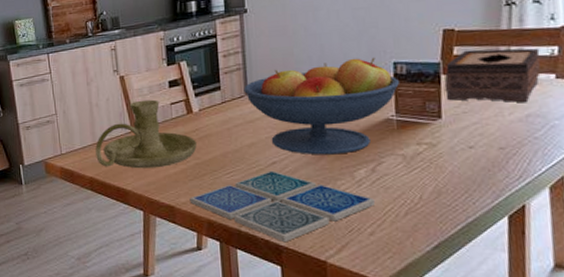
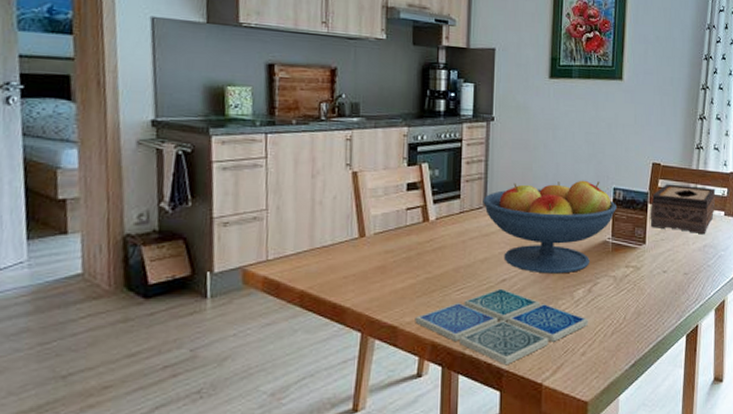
candle holder: present [95,99,197,169] -> none [312,202,429,282]

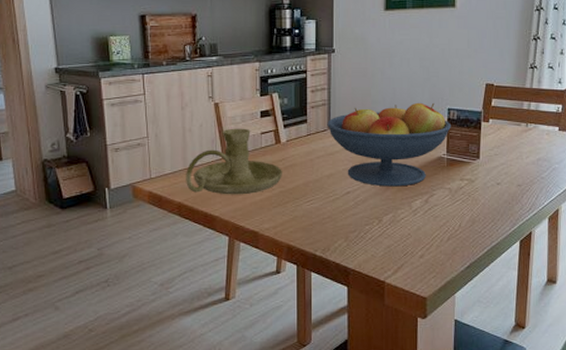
candle holder: none [312,202,429,282] -> present [186,128,282,195]
drink coaster: present [415,288,589,366] -> none [272,200,427,265]
tissue box: present [650,184,716,235] -> none [483,103,550,149]

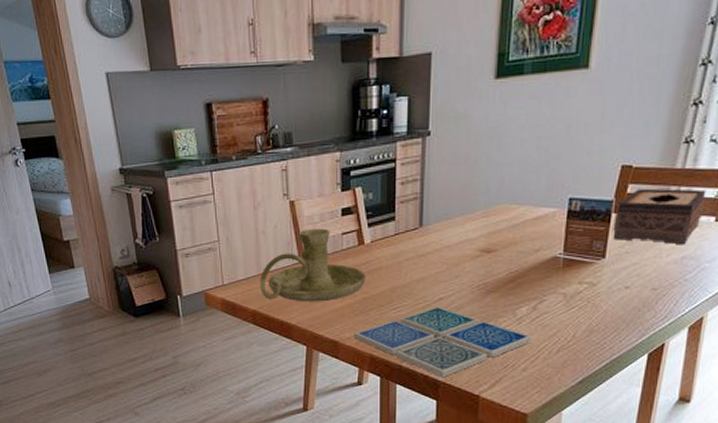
drink coaster: none [272,200,427,265] -> present [354,307,533,378]
fruit bowl: present [327,102,451,187] -> none [418,191,571,292]
tissue box: none [483,103,550,149] -> present [613,188,706,245]

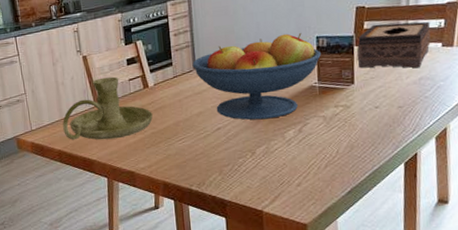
drink coaster: present [354,307,533,378] -> none [147,135,302,197]
fruit bowl: none [418,191,571,292] -> present [192,32,321,120]

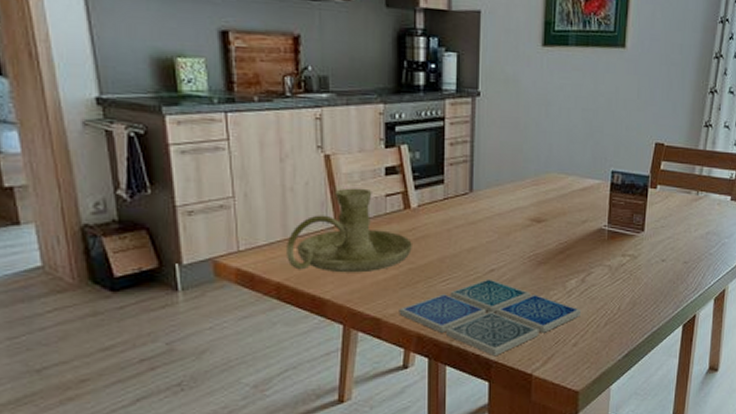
drink coaster: none [147,135,302,197] -> present [399,279,582,357]
fruit bowl: present [192,32,321,120] -> none [468,162,614,263]
tissue box: present [357,21,431,68] -> none [650,166,723,221]

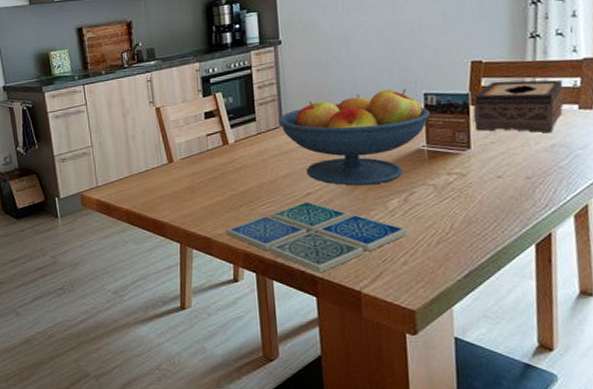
candle holder: present [287,188,412,273] -> none [132,131,233,201]
fruit bowl: none [468,162,614,263] -> present [278,88,430,186]
tissue box: none [650,166,723,221] -> present [473,79,565,133]

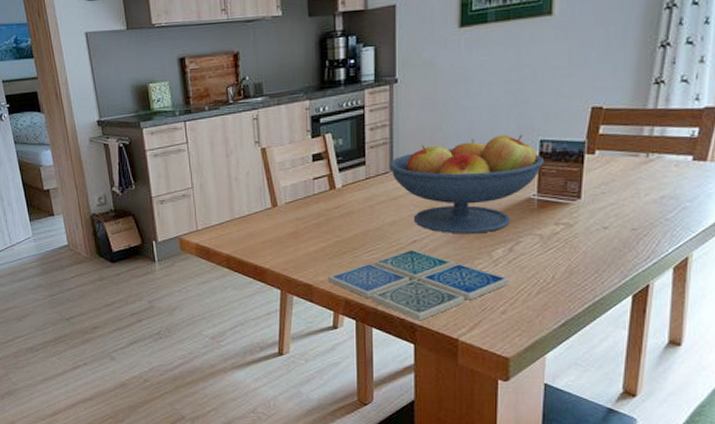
tissue box: present [473,79,565,133] -> none [587,129,681,185]

